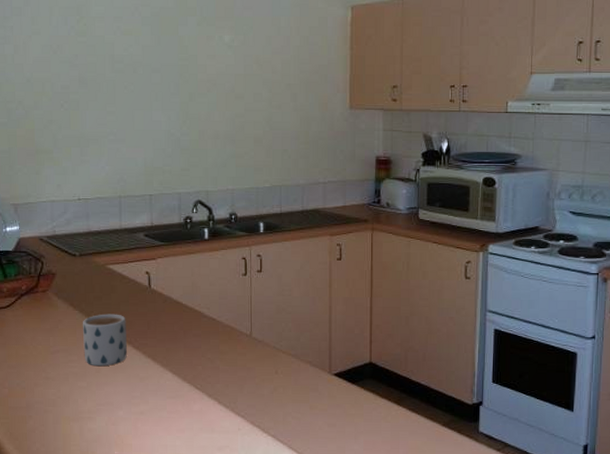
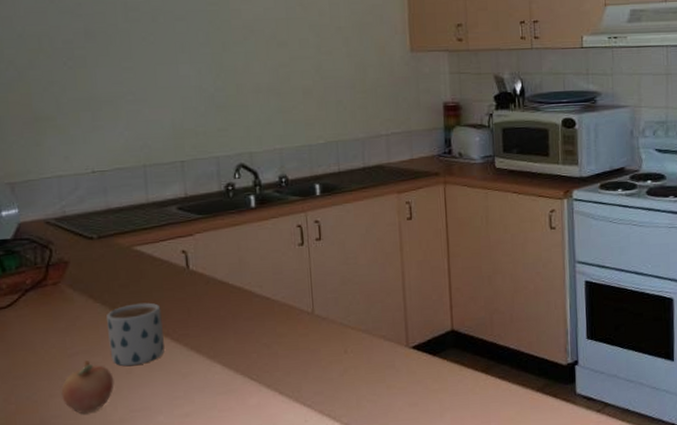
fruit: none [44,357,86,402] -> present [61,359,114,413]

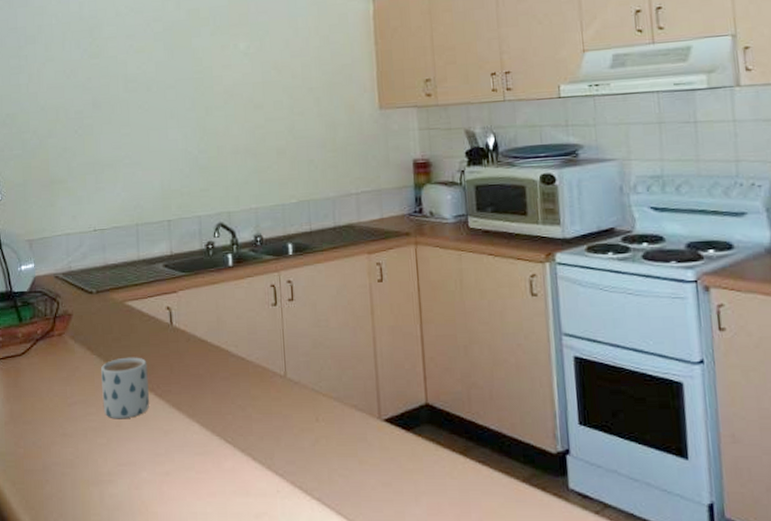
fruit: present [61,359,114,413] -> none [61,410,105,463]

